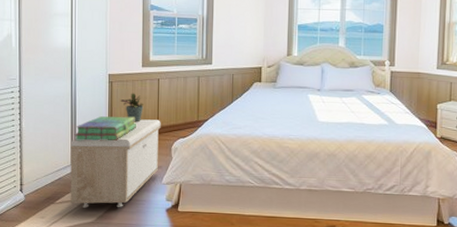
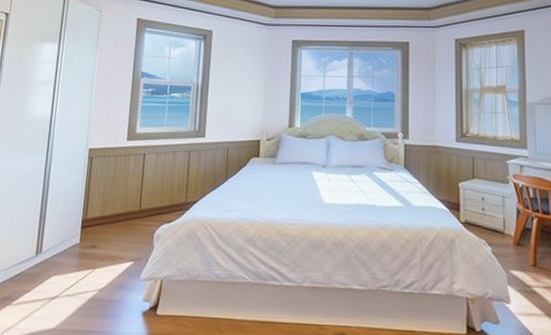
storage bench: present [70,119,161,208] -> none [29,201,144,311]
stack of books: present [74,116,136,142] -> none [42,197,115,228]
potted plant: present [120,93,144,123] -> none [99,170,126,205]

